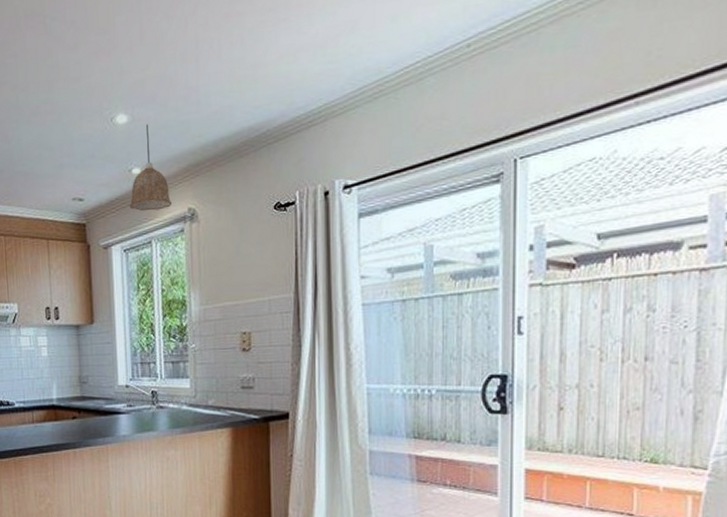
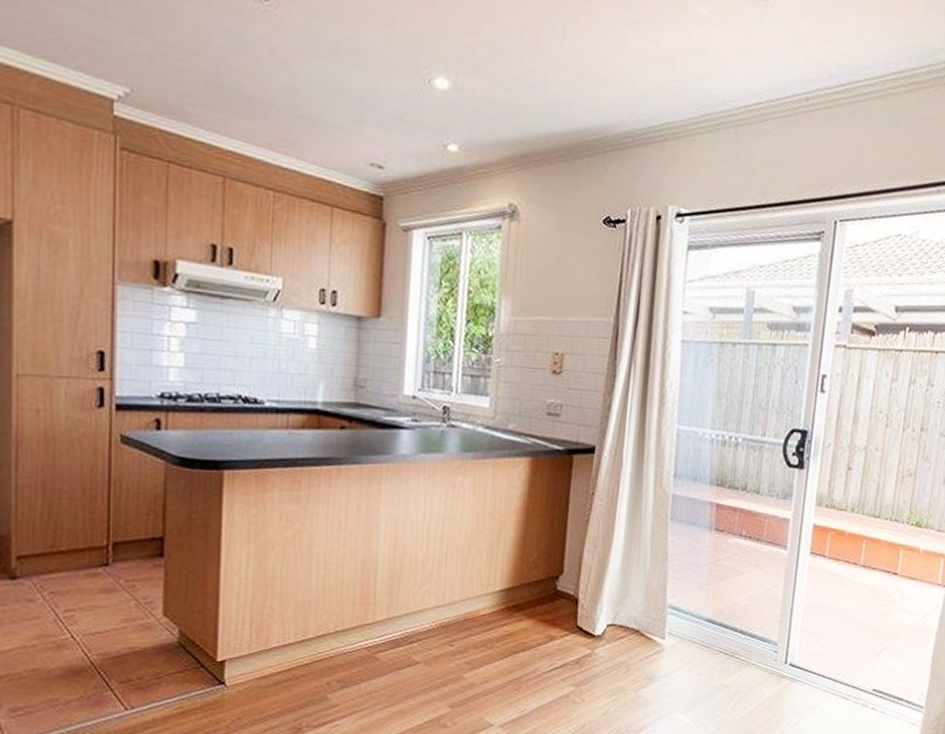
pendant lamp: present [129,124,171,212] -> none [439,96,490,199]

